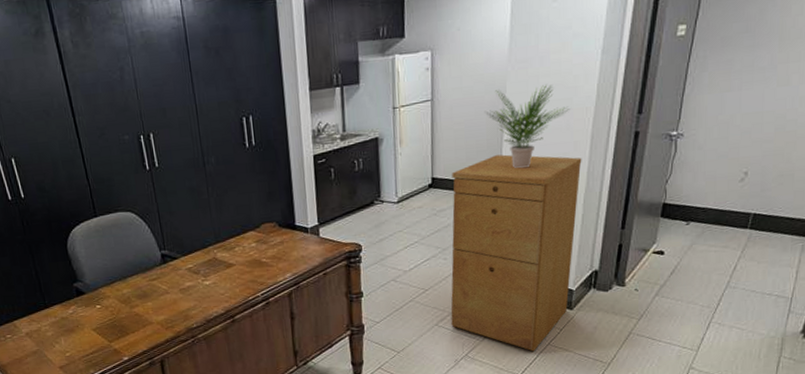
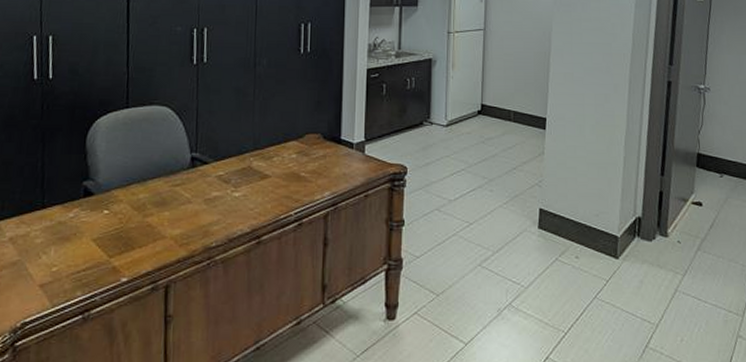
filing cabinet: present [451,154,582,352] -> none [495,89,622,305]
potted plant: present [485,84,570,169] -> none [533,28,610,105]

